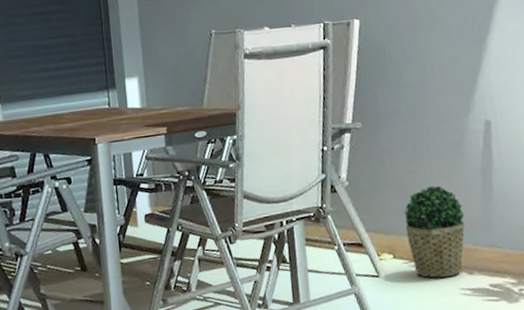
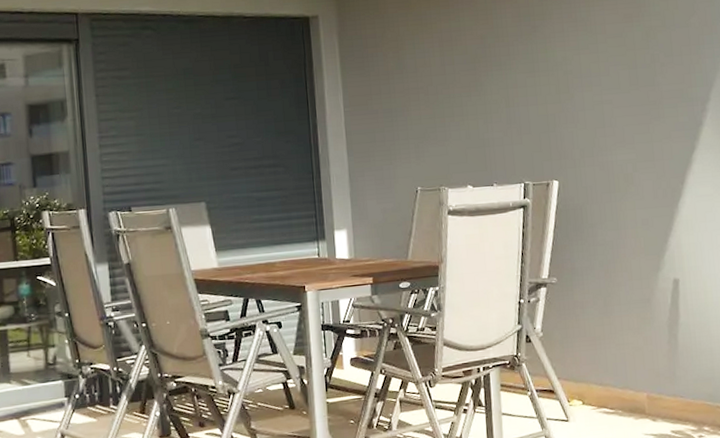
potted plant: present [404,185,465,278] -> none [594,338,651,424]

